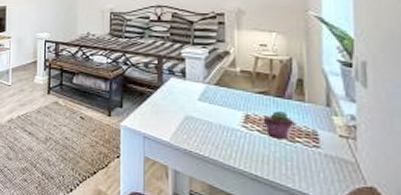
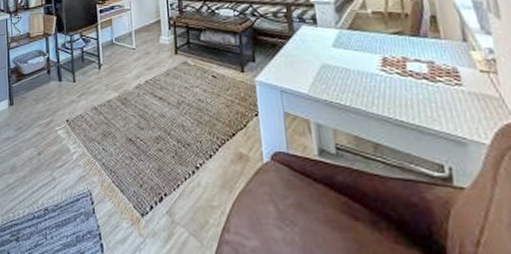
potted succulent: present [262,111,293,139] -> none [401,51,432,80]

